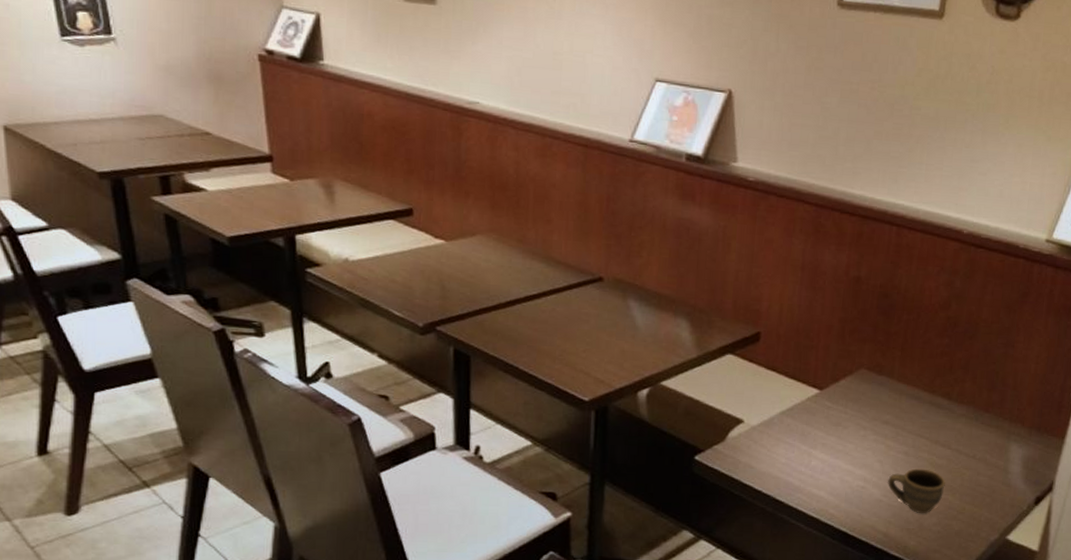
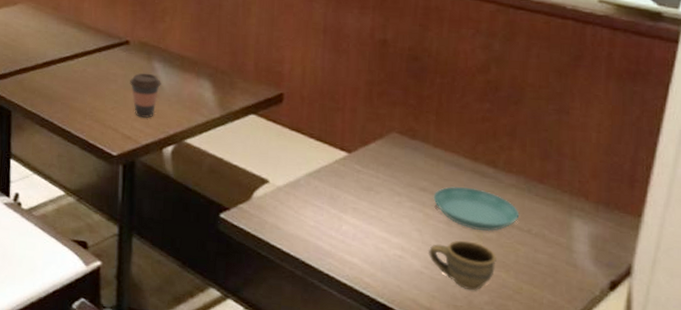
coffee cup: none [603,312,637,360] -> present [130,73,161,118]
saucer: none [894,418,967,459] -> present [433,186,520,232]

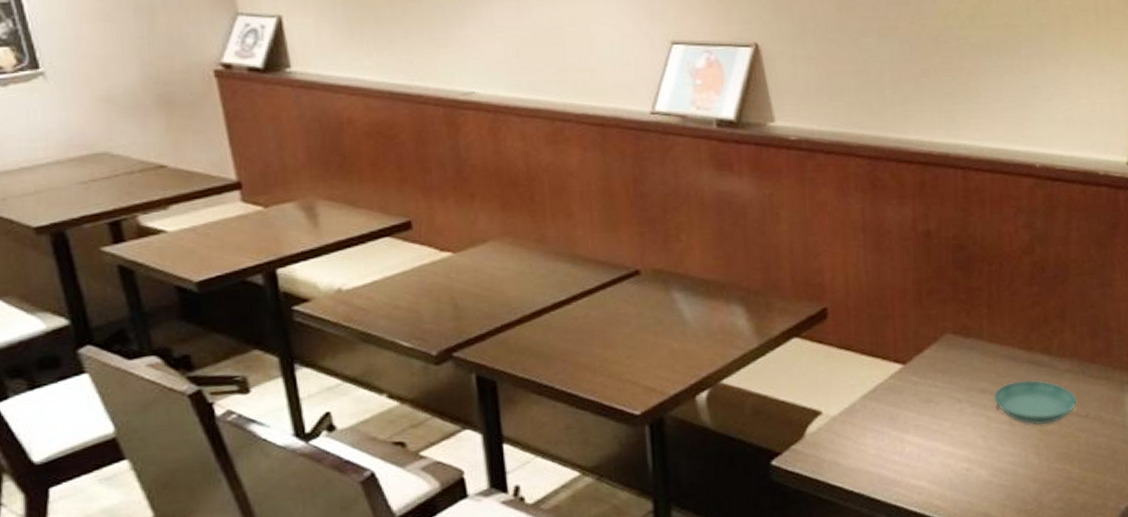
coffee cup: present [130,73,161,118] -> none [646,306,685,363]
cup: present [427,240,497,291] -> none [994,437,1060,491]

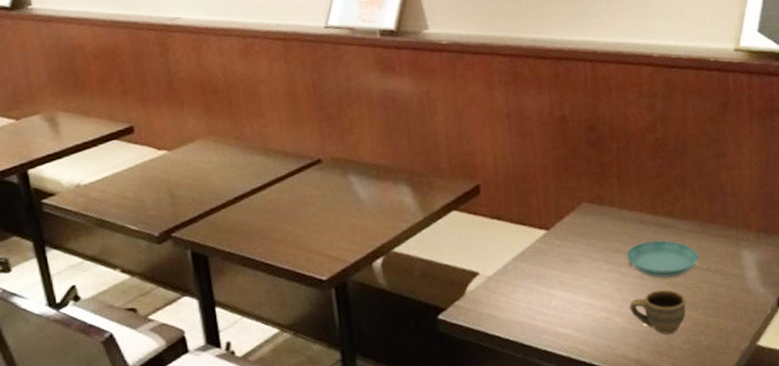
cup: none [994,437,1060,491] -> present [628,289,686,335]

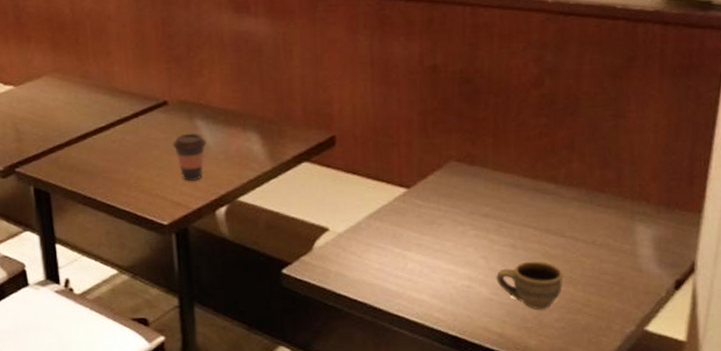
coffee cup: none [328,188,361,236] -> present [173,133,207,181]
saucer: present [626,239,699,278] -> none [496,206,583,249]

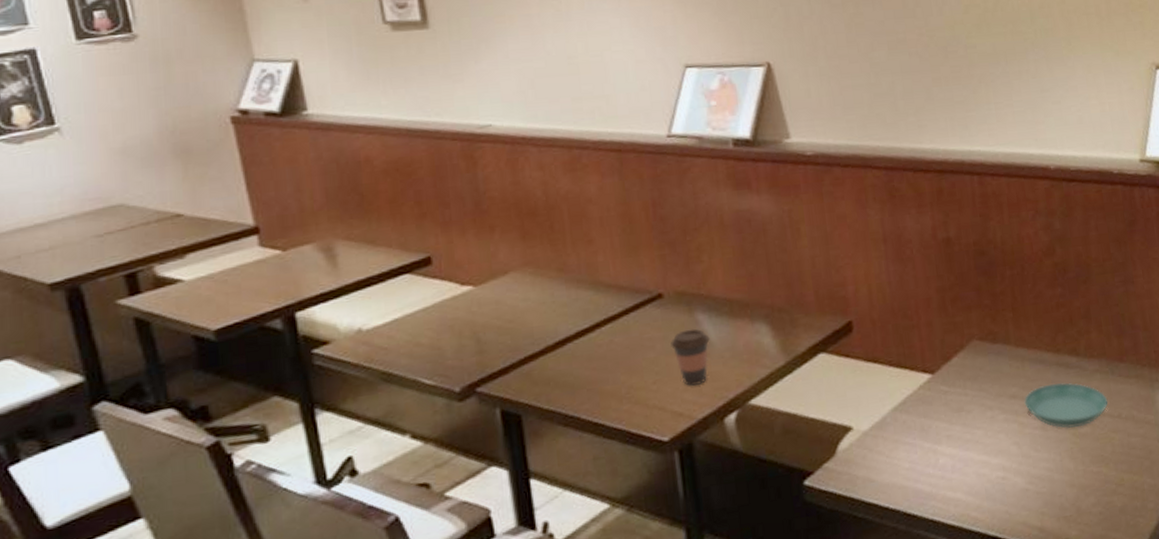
cup: present [495,261,563,310] -> none [1029,441,1096,496]
saucer: none [496,206,583,249] -> present [1024,382,1108,428]

